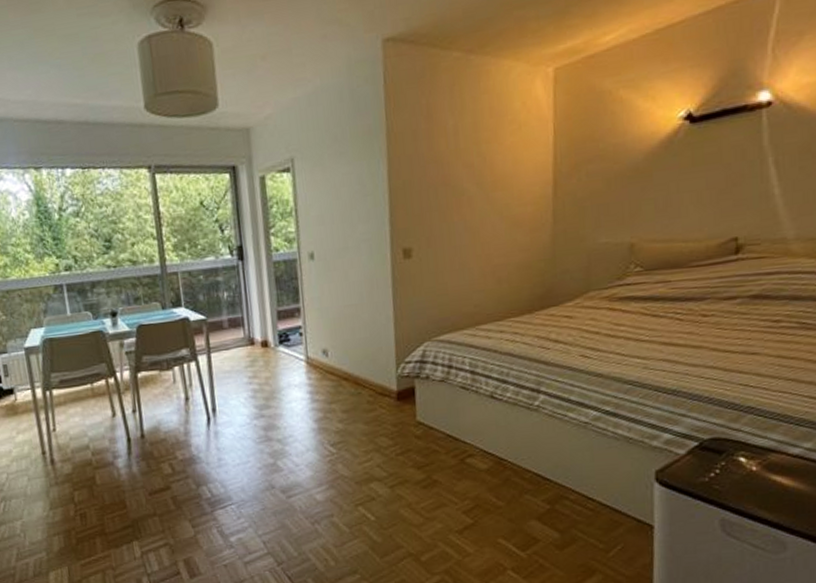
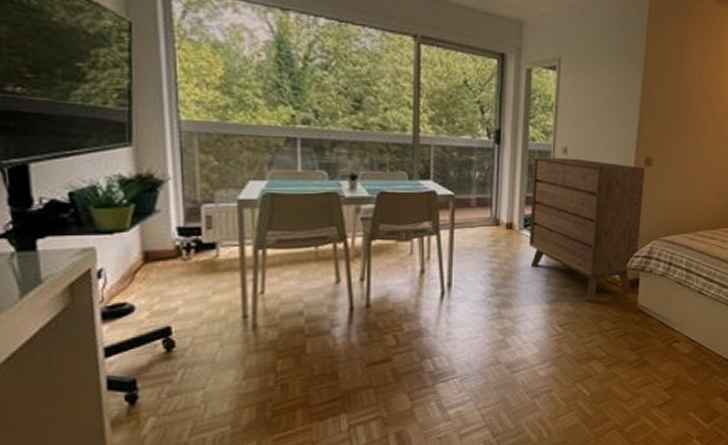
dresser: none [280,260,410,416] -> present [529,157,646,301]

